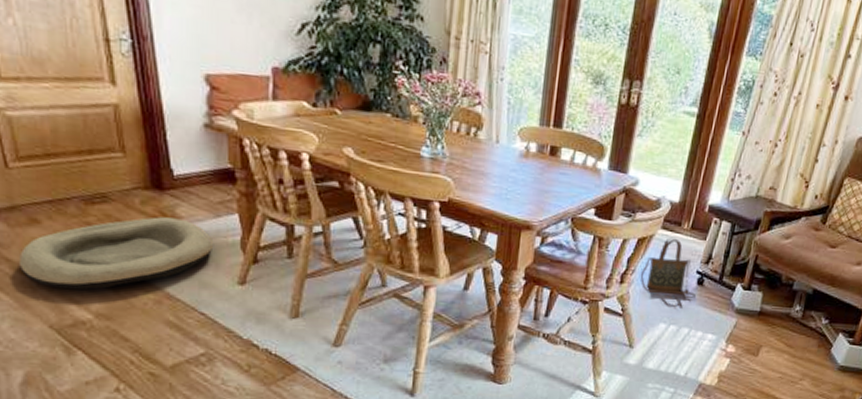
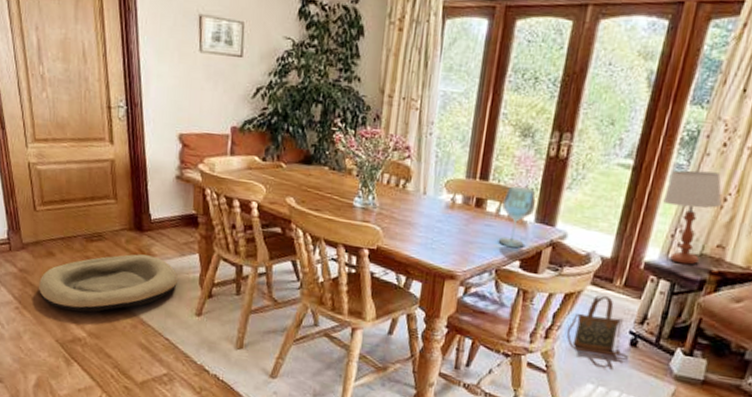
wine glass: none [573,133,609,196] -> present [498,186,536,249]
table lamp: none [724,118,774,207] -> present [663,170,723,265]

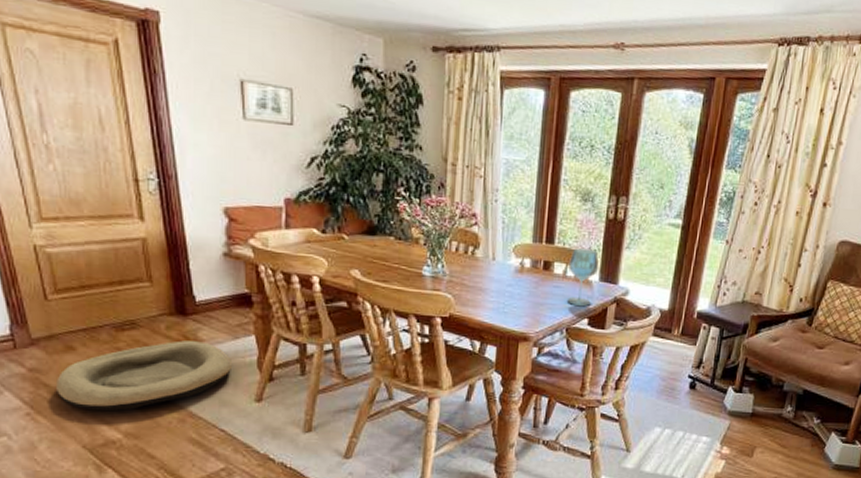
handbag: present [566,294,628,361] -> none [634,344,689,403]
table lamp: present [663,170,723,265] -> none [709,227,757,312]

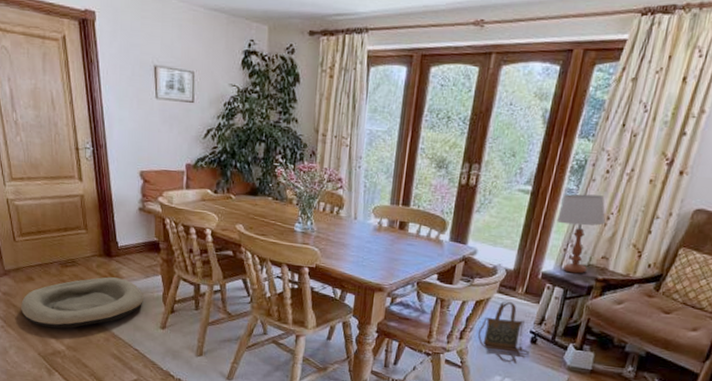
wine glass: present [566,248,599,307] -> none [419,210,450,264]
handbag: none [634,344,689,403] -> present [477,301,529,356]
table lamp: none [709,227,757,312] -> present [557,194,606,274]

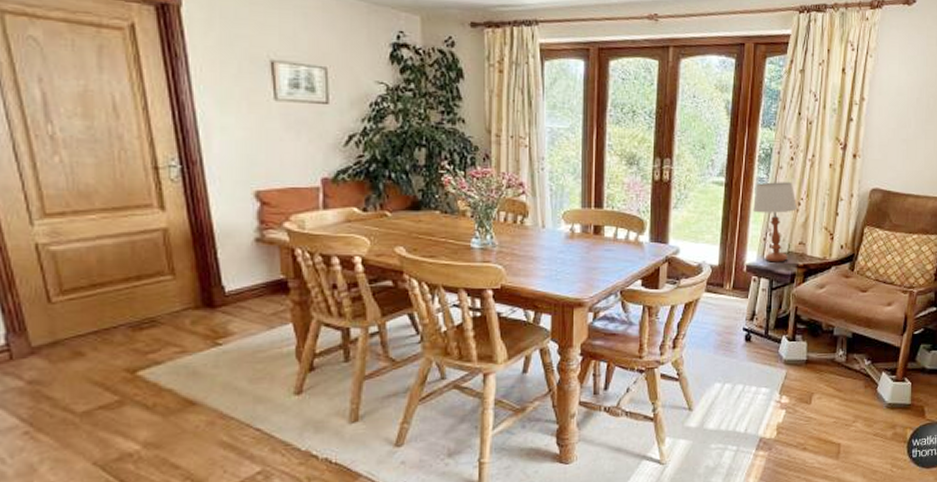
dog bed: present [21,277,145,329] -> none [61,334,269,421]
handbag: present [477,301,529,356] -> none [691,299,745,356]

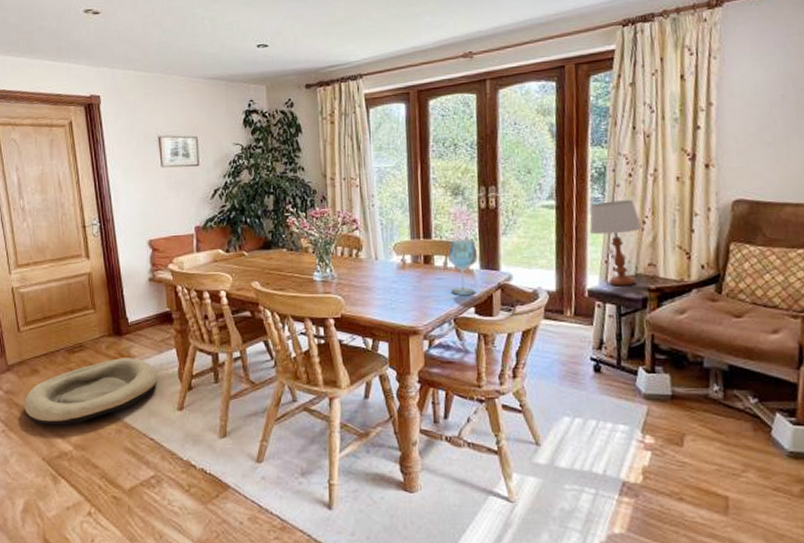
dog bed: none [61,334,269,421] -> present [24,357,159,425]
wine glass: none [618,211,649,268] -> present [447,239,479,296]

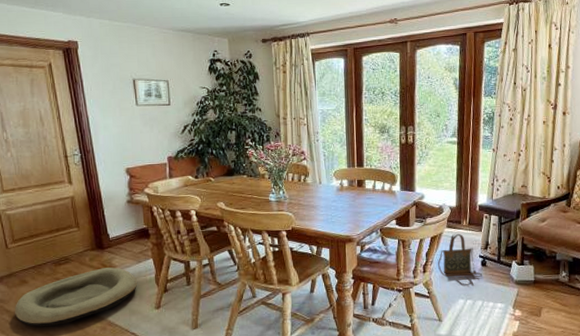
wine glass: present [447,239,479,296] -> none [375,167,399,212]
handbag: none [532,326,596,388] -> present [437,233,482,278]
table lamp: present [589,200,643,286] -> none [481,138,519,203]

